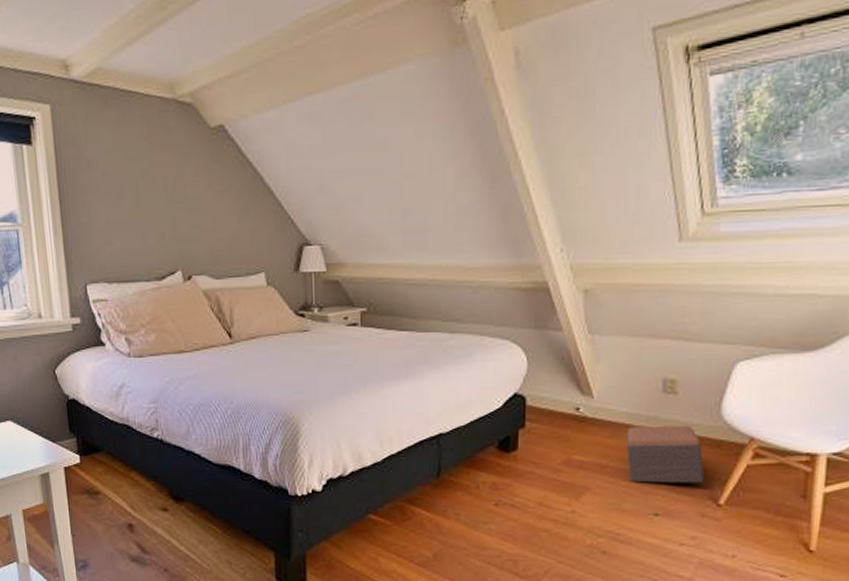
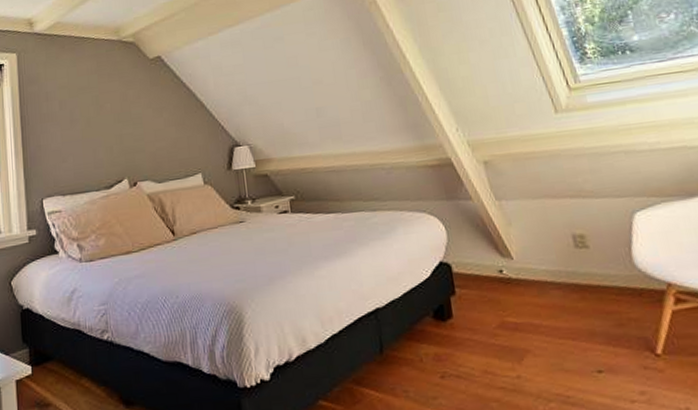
footstool: present [626,425,704,484] -> none [550,277,636,340]

